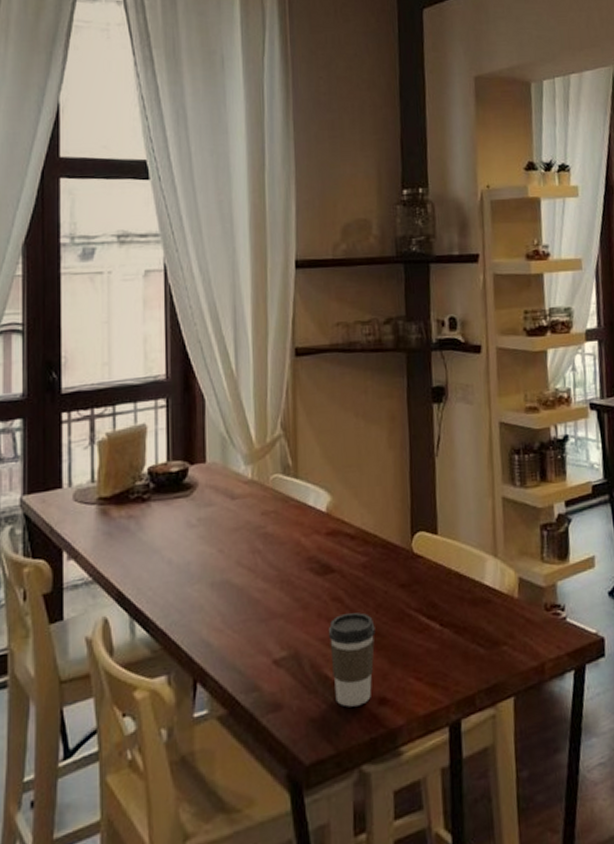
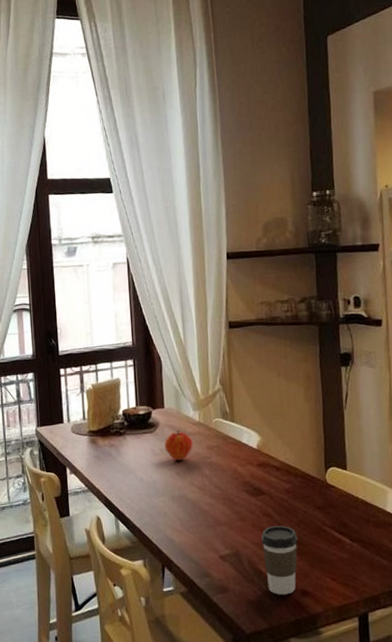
fruit: none [203,491,243,533] -> present [164,430,193,460]

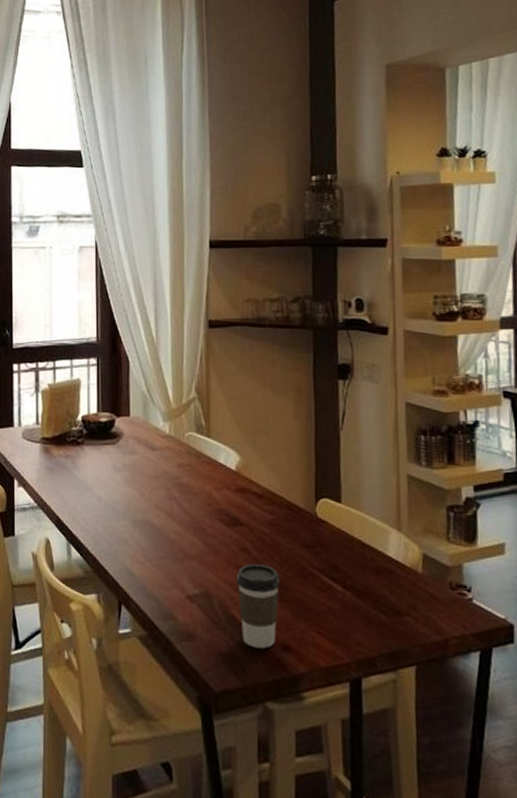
fruit: present [164,430,193,460] -> none [128,443,161,479]

